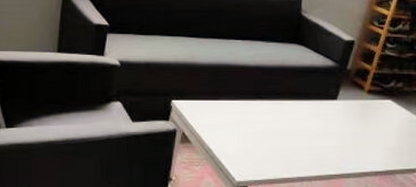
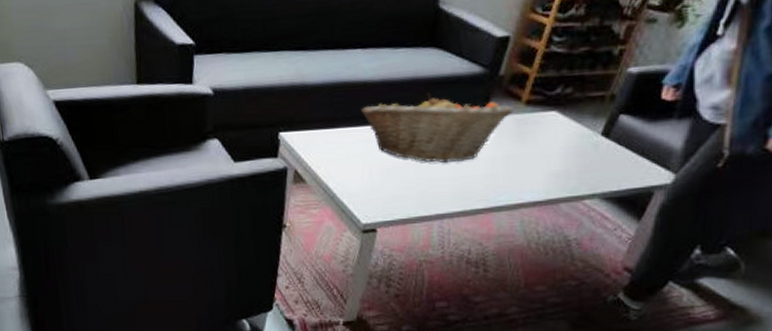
fruit basket: none [238,79,358,135] -> present [360,94,514,164]

